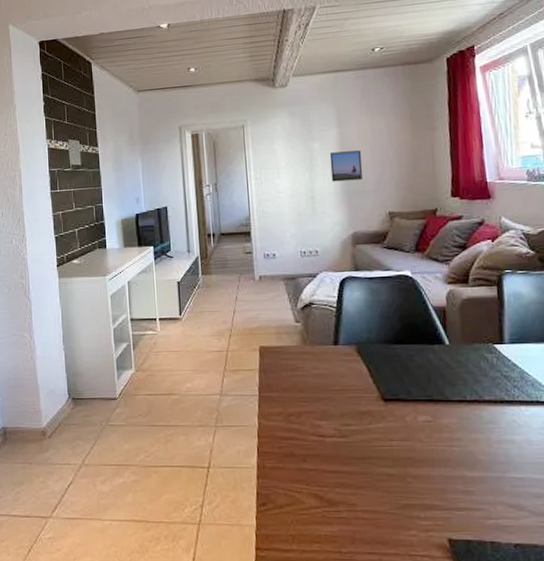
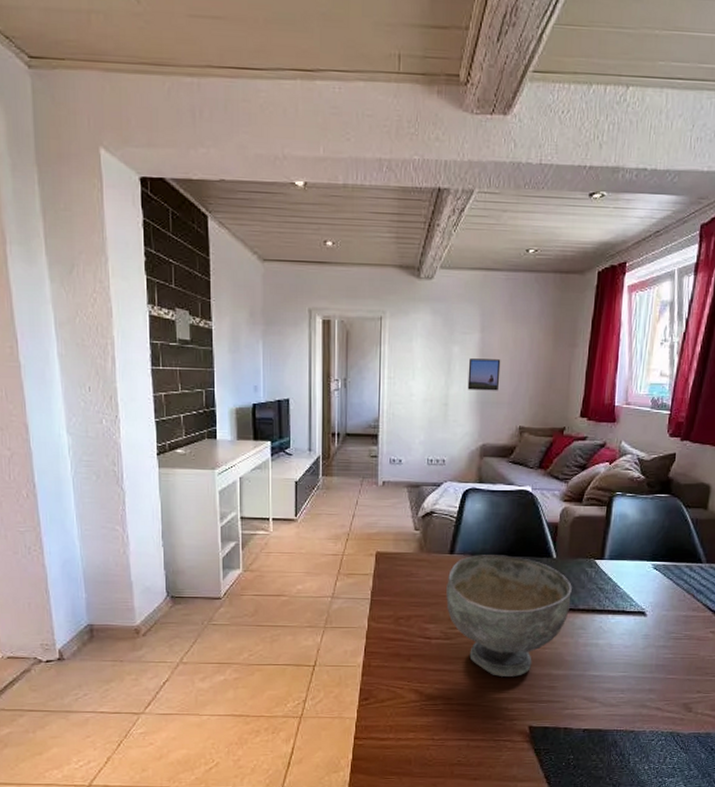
decorative bowl: none [334,344,474,479] -> present [446,555,572,676]

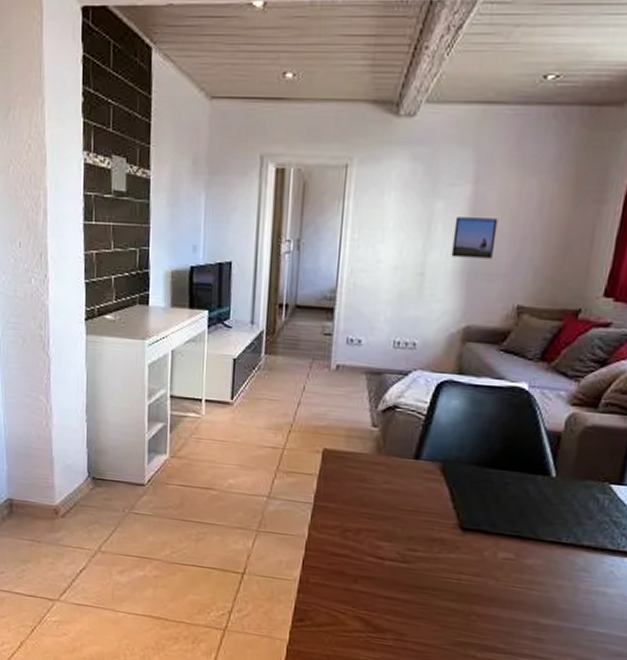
decorative bowl: present [446,555,572,676] -> none [406,463,575,620]

